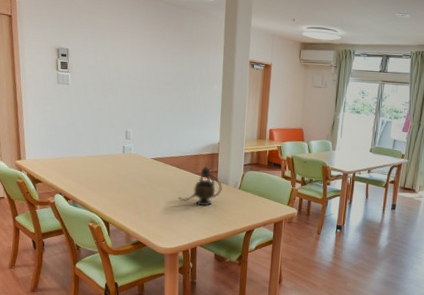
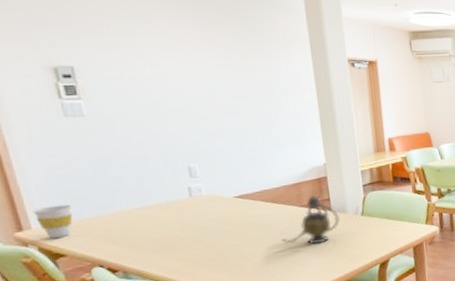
cup: none [28,145,51,169] -> present [33,204,73,239]

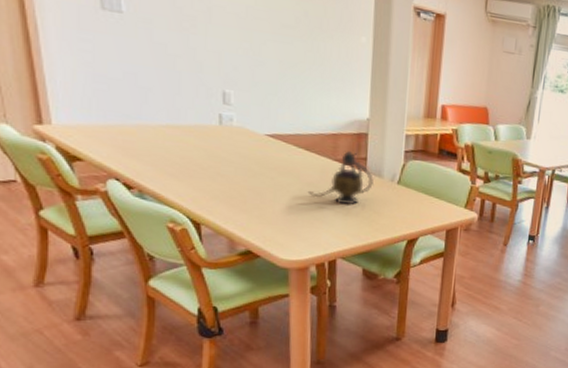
cup: present [33,204,73,239] -> none [55,103,96,141]

